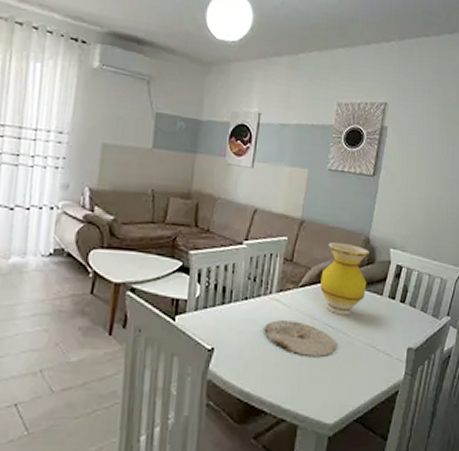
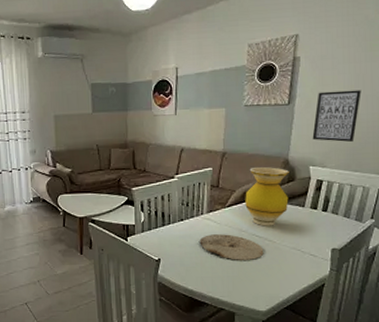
wall art: none [395,167,443,228] -> present [312,90,362,143]

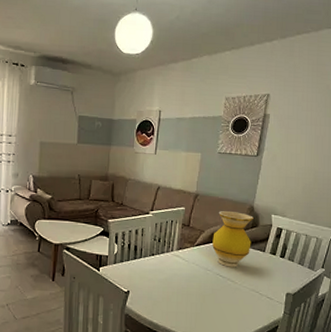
plate: present [199,234,264,260] -> none [168,271,226,298]
wall art: present [312,90,362,143] -> none [276,148,320,197]

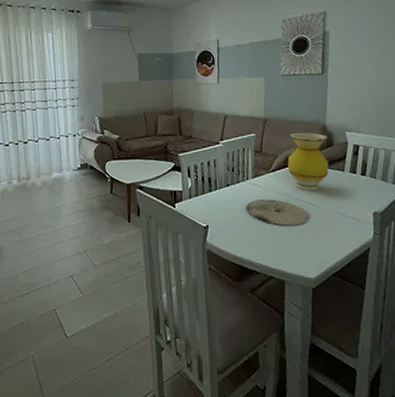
plate: none [168,271,226,298] -> present [246,199,309,226]

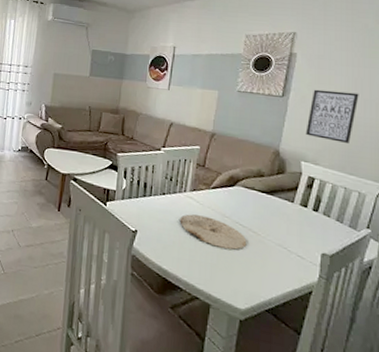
vase: present [287,133,329,191] -> none [230,153,279,217]
wall art: none [346,61,387,110] -> present [305,89,359,145]

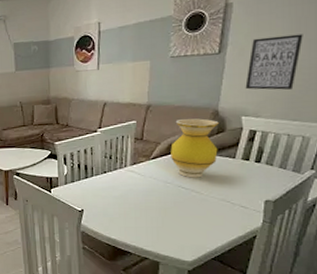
plate: present [179,214,247,250] -> none [123,186,190,211]
vase: none [230,153,279,217] -> present [170,118,219,178]

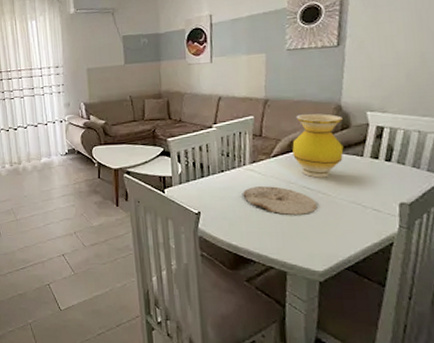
plate: none [123,186,190,211] -> present [243,186,318,215]
wall art: present [245,33,303,90] -> none [368,26,426,84]

